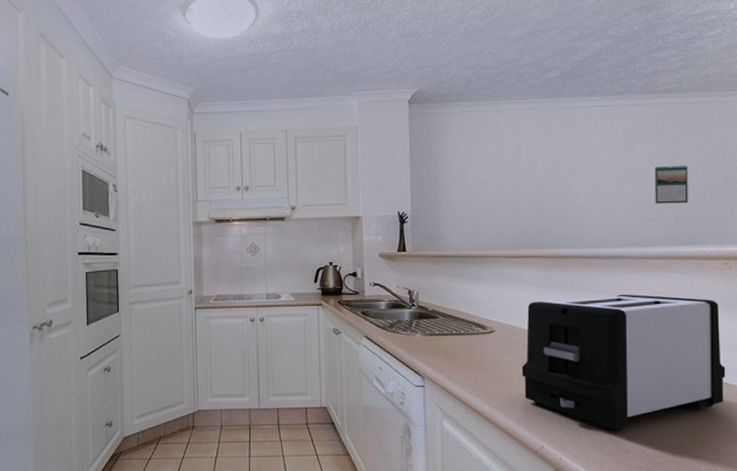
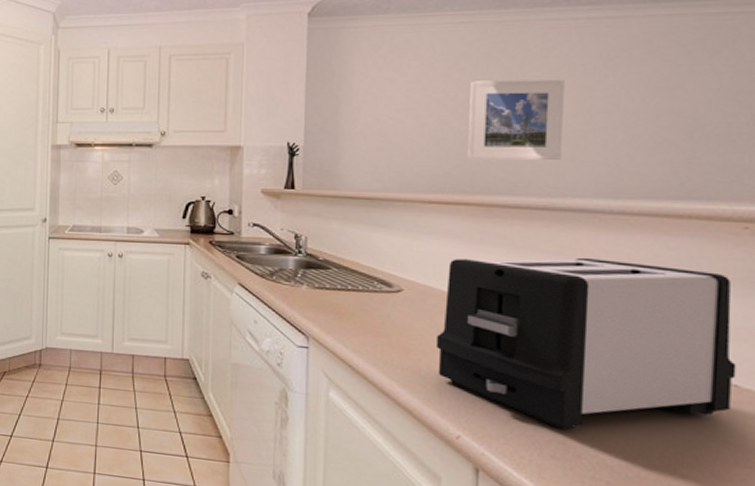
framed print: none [535,154,602,220] -> present [468,79,564,160]
calendar: present [654,165,688,204] -> none [640,95,694,146]

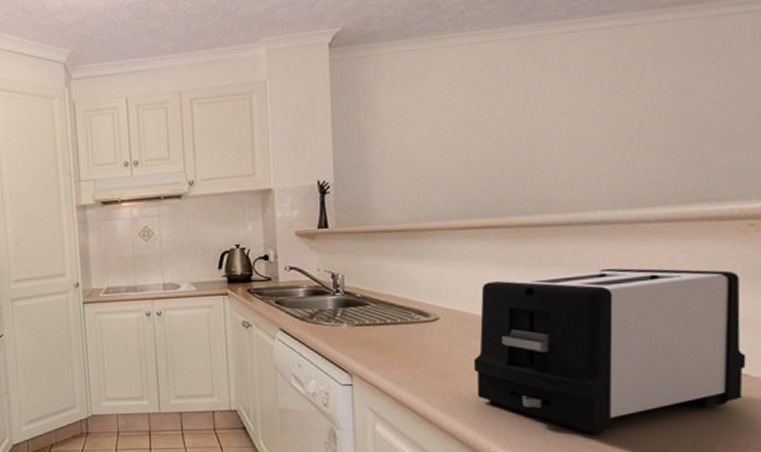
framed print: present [468,79,564,160] -> none [493,93,582,181]

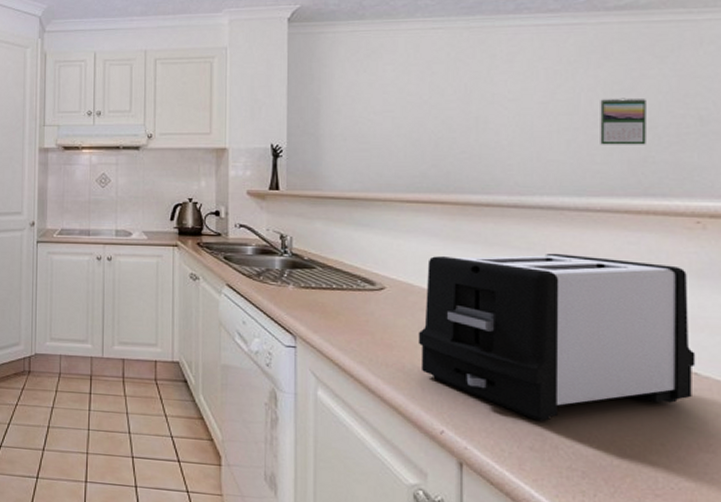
calendar: none [655,99,702,153] -> present [600,97,646,145]

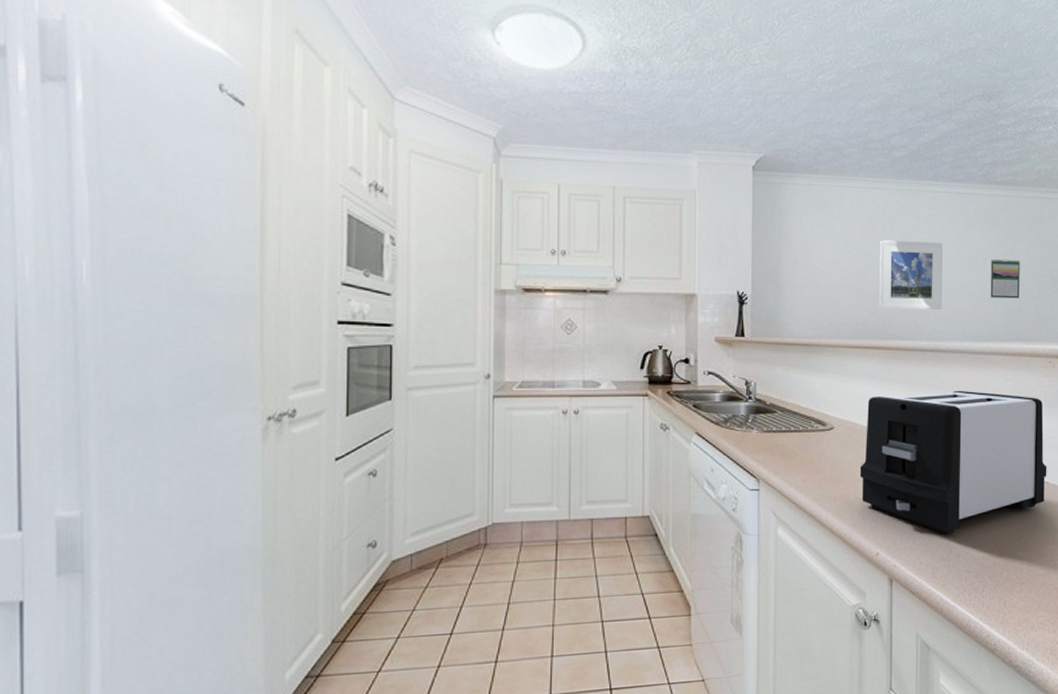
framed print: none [442,83,529,159] -> present [879,240,943,309]

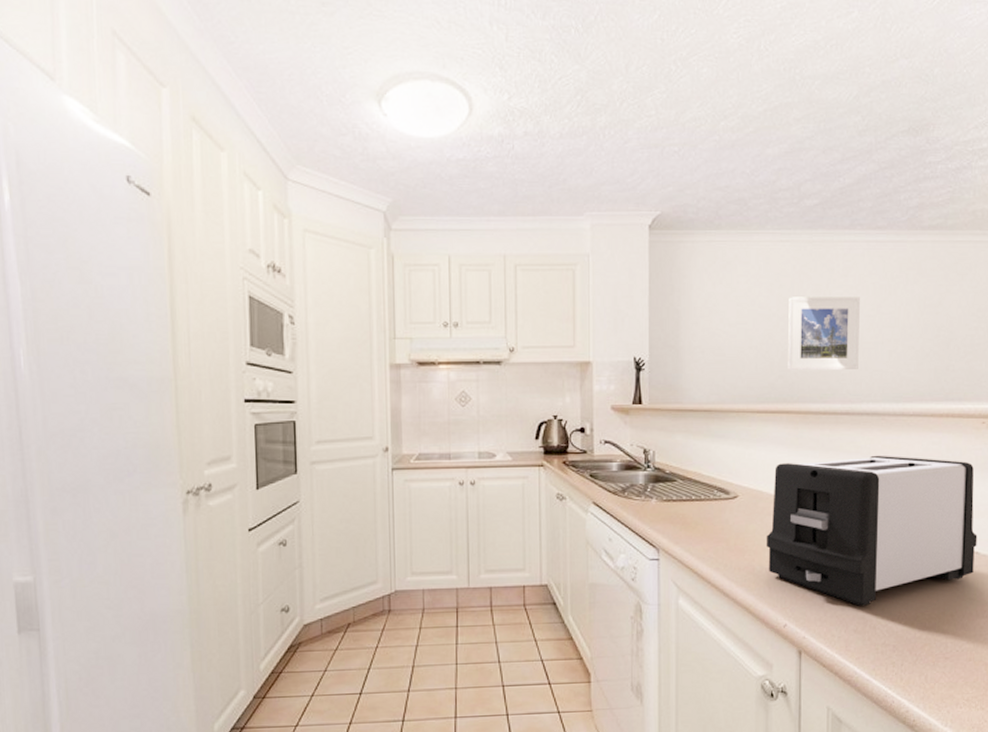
calendar: present [990,259,1020,299] -> none [914,311,950,355]

